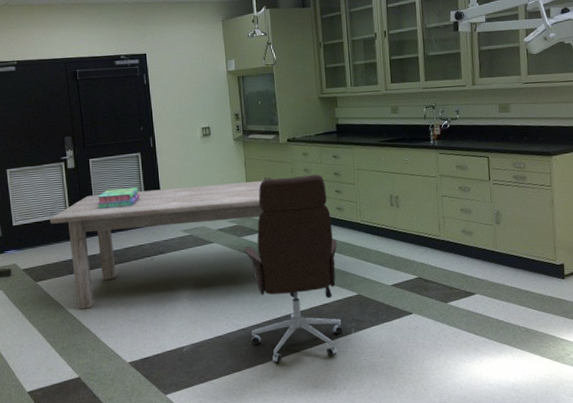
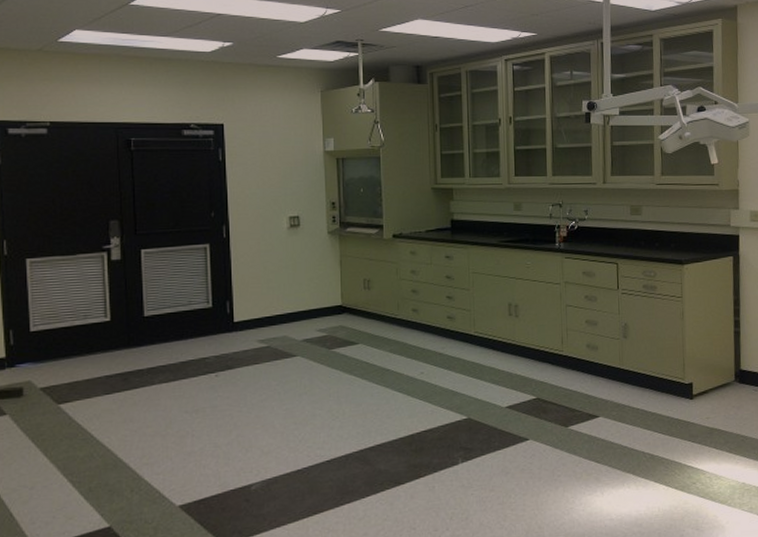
dining table: present [50,180,264,309] -> none [83,282,362,439]
stack of books: present [97,187,140,209] -> none [149,287,206,312]
office chair: present [243,174,343,364] -> none [333,277,449,502]

